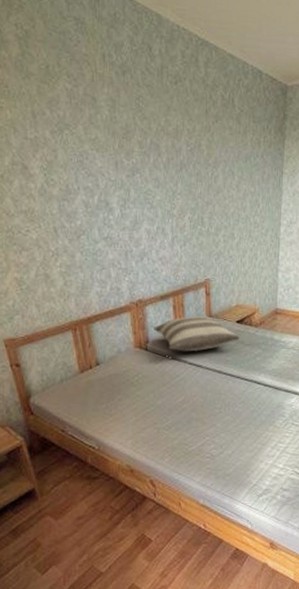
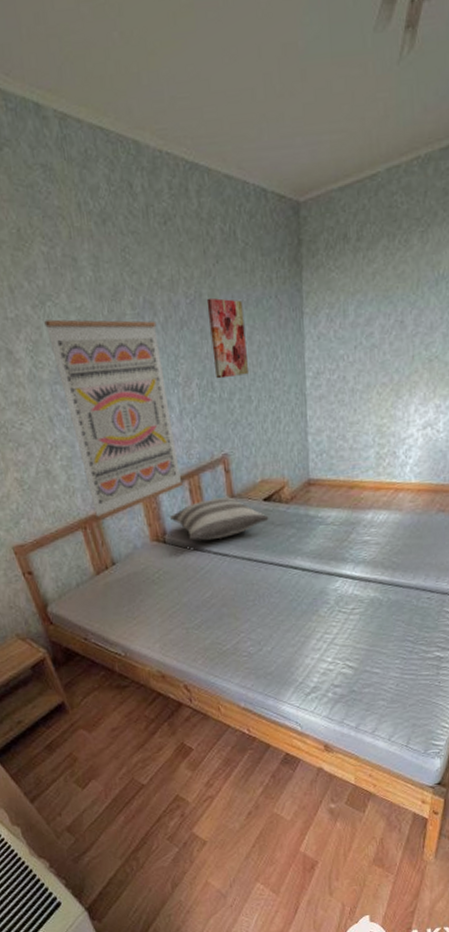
wall art: none [60,145,168,323] -> present [44,319,183,520]
wall art: none [204,149,234,216] -> present [206,297,248,379]

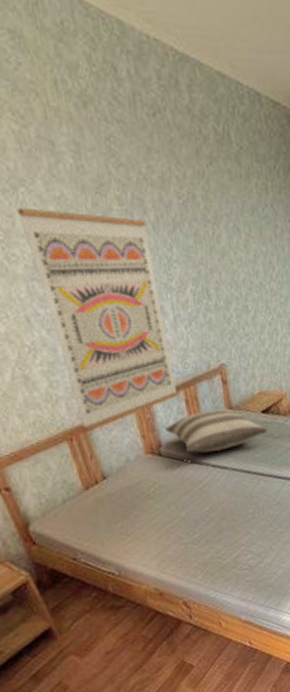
wall art: present [206,297,248,379] -> none [200,200,245,286]

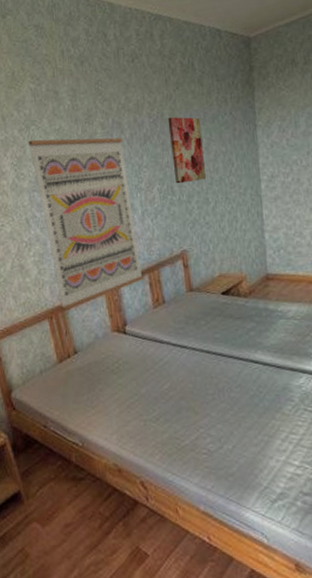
pillow: present [164,408,268,453] -> none [129,290,228,332]
wall art: none [200,200,245,286] -> present [167,116,206,184]

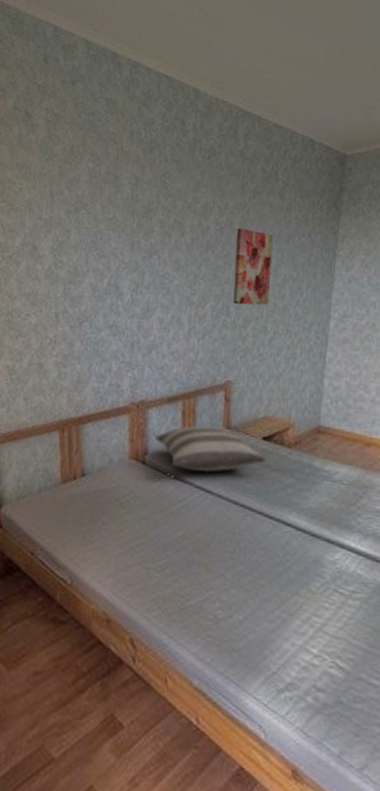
wall art: present [28,137,143,310] -> none [74,225,182,425]
pillow: none [129,290,228,332] -> present [154,426,266,473]

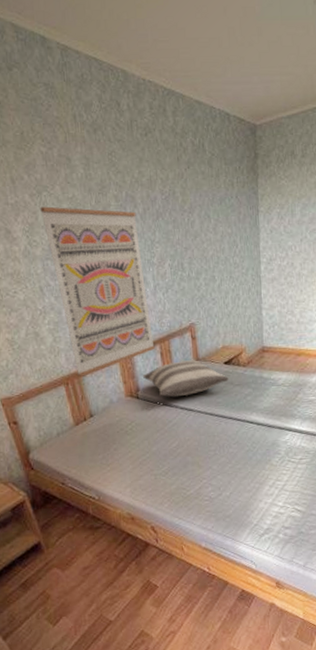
wall art: none [74,225,182,425] -> present [40,206,155,377]
wall art: present [233,227,273,305] -> none [179,195,213,261]

